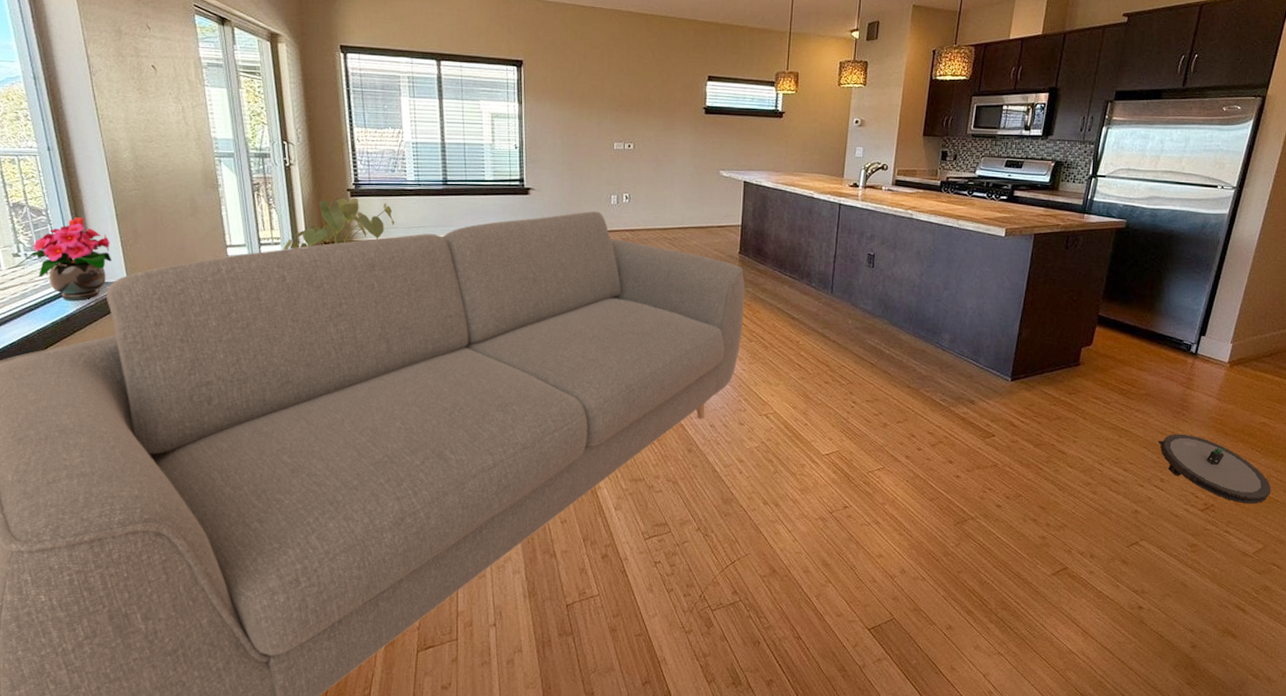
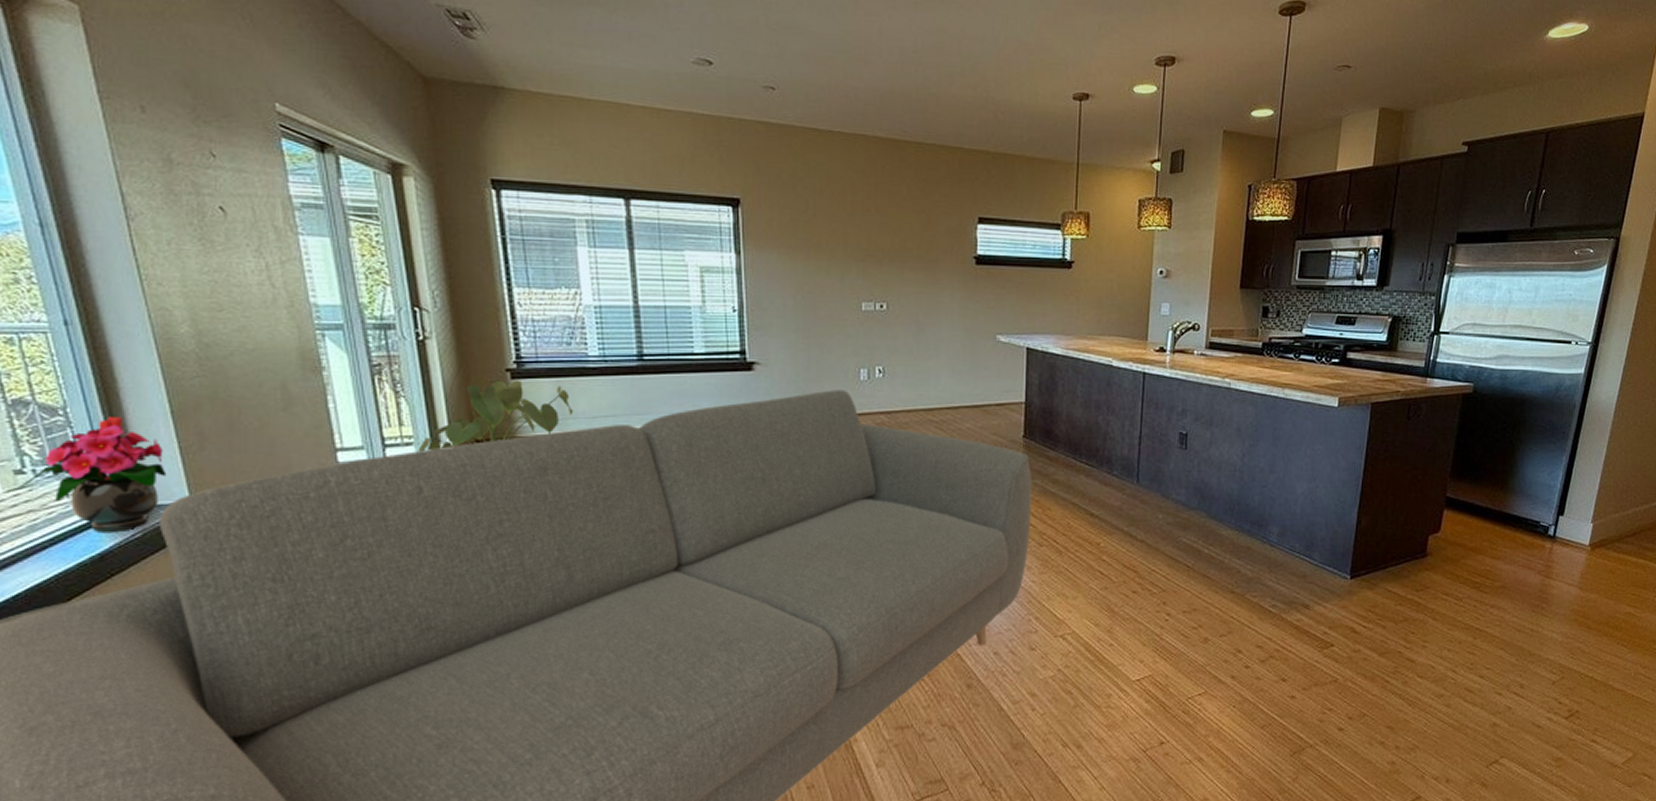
robot vacuum: present [1157,434,1271,504] -> none [1515,630,1639,708]

